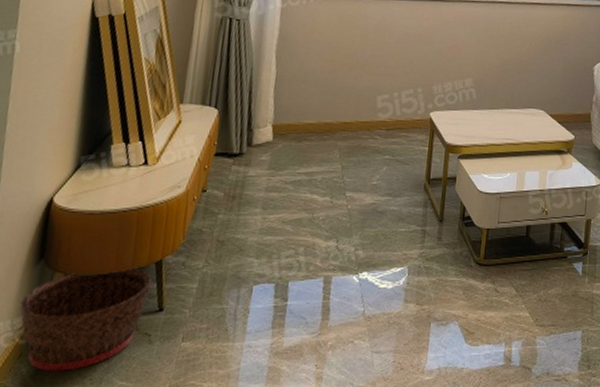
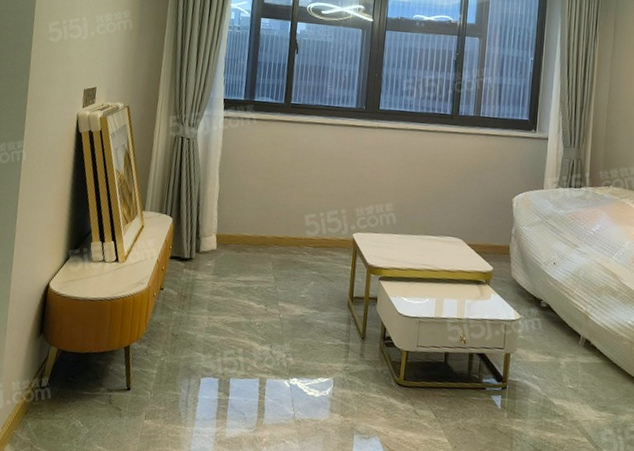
basket: present [19,267,152,372] -> none [26,348,122,431]

